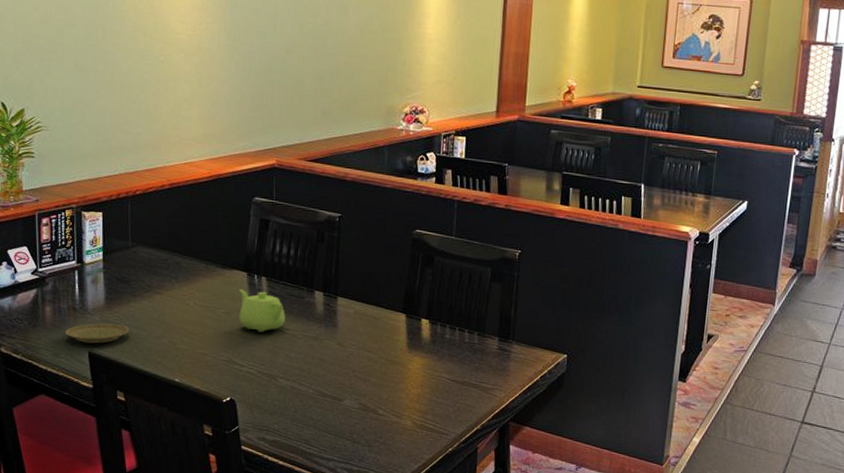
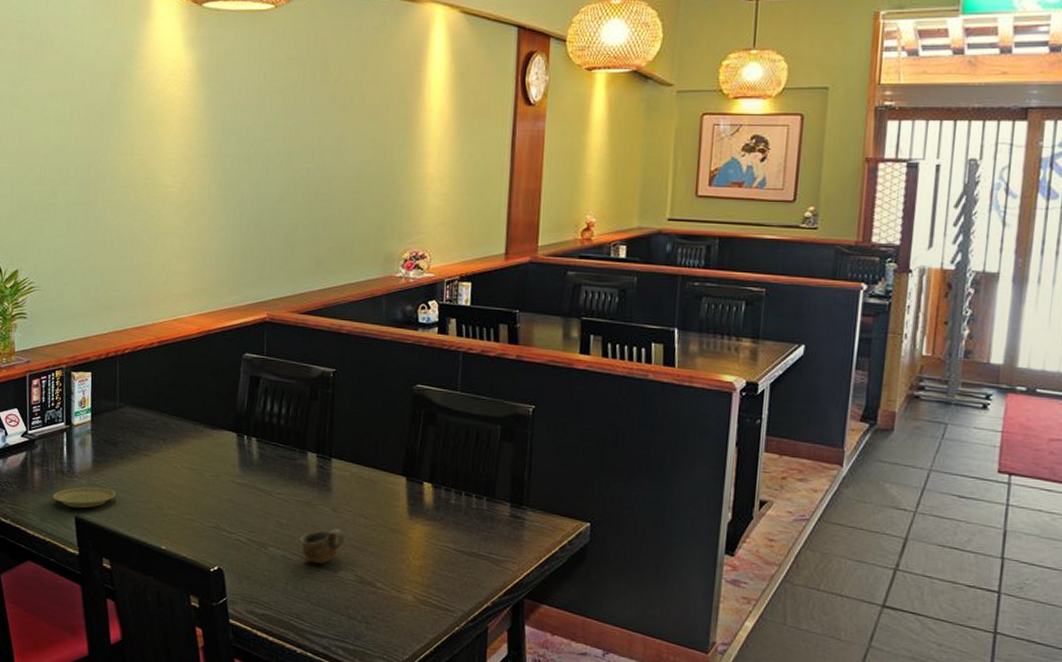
teapot: present [239,288,285,333] -> none [227,450,276,497]
cup: none [308,361,349,394] -> present [300,529,345,564]

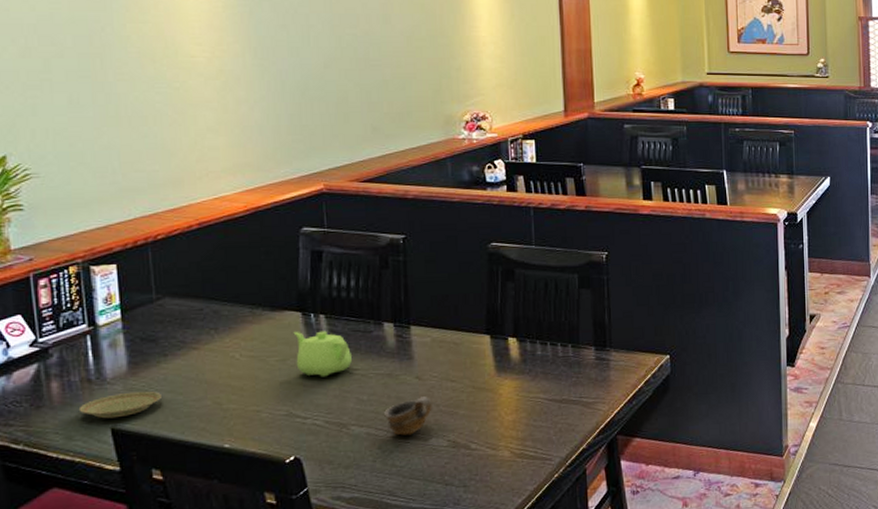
teapot: none [227,450,276,497] -> present [293,331,352,377]

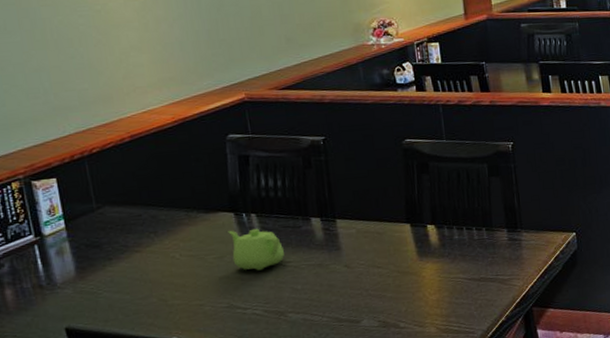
plate: present [78,391,161,419] -> none [33,293,110,320]
cup: present [384,396,432,436] -> none [318,282,362,319]

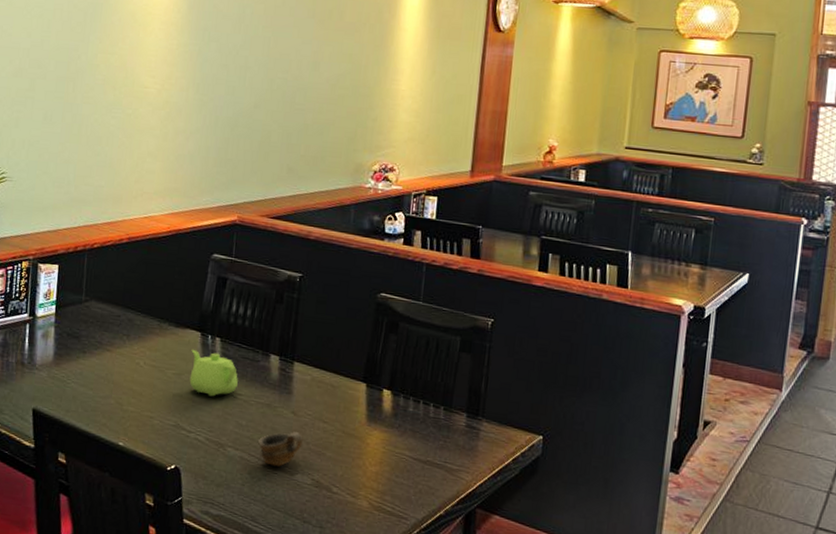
cup: none [318,282,362,319] -> present [258,432,303,467]

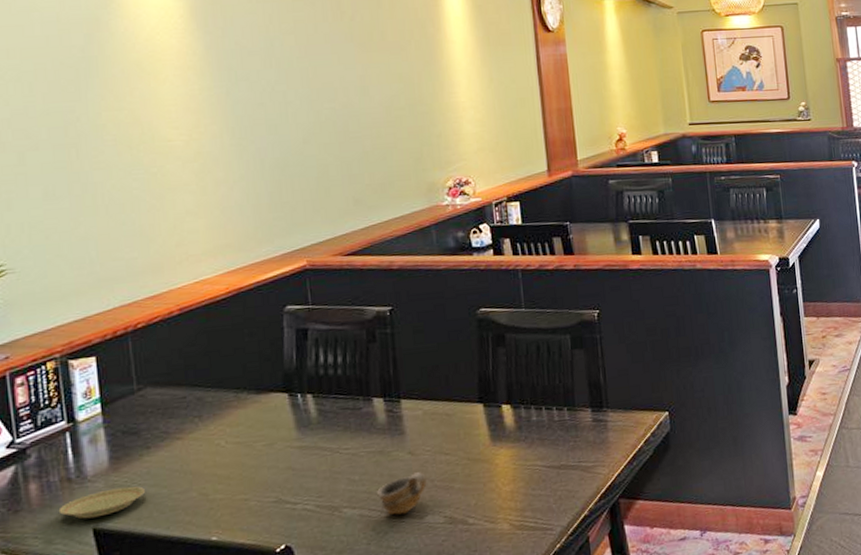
plate: none [11,379,76,401] -> present [58,486,145,519]
teapot: present [189,349,238,397] -> none [280,411,342,460]

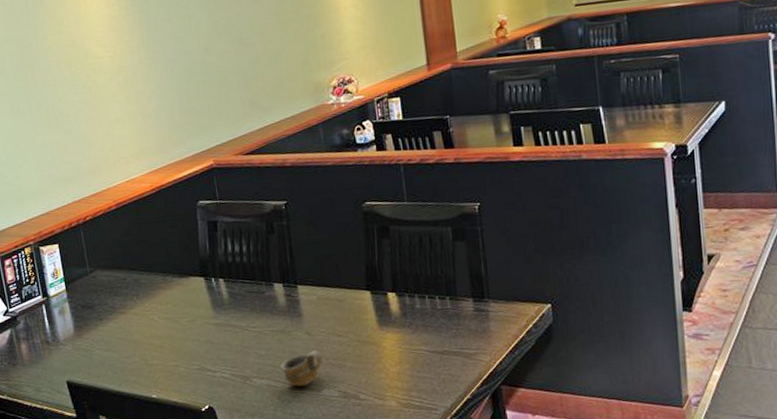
plate: present [58,486,145,519] -> none [42,350,101,374]

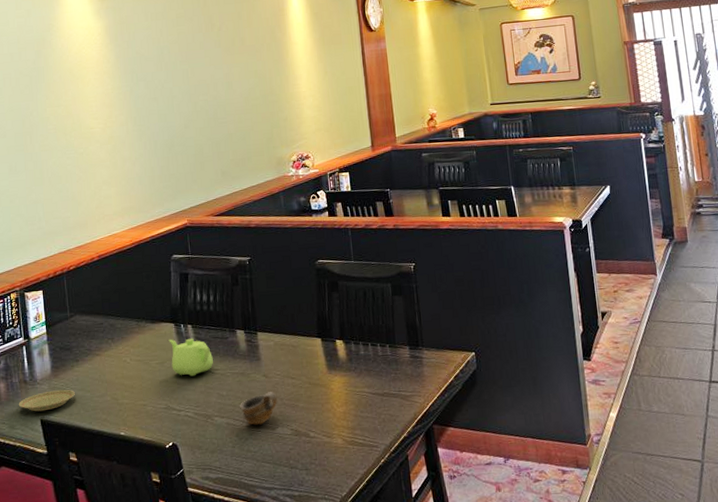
plate: none [42,350,101,374] -> present [18,389,75,412]
teapot: none [199,293,249,335] -> present [168,338,213,377]

